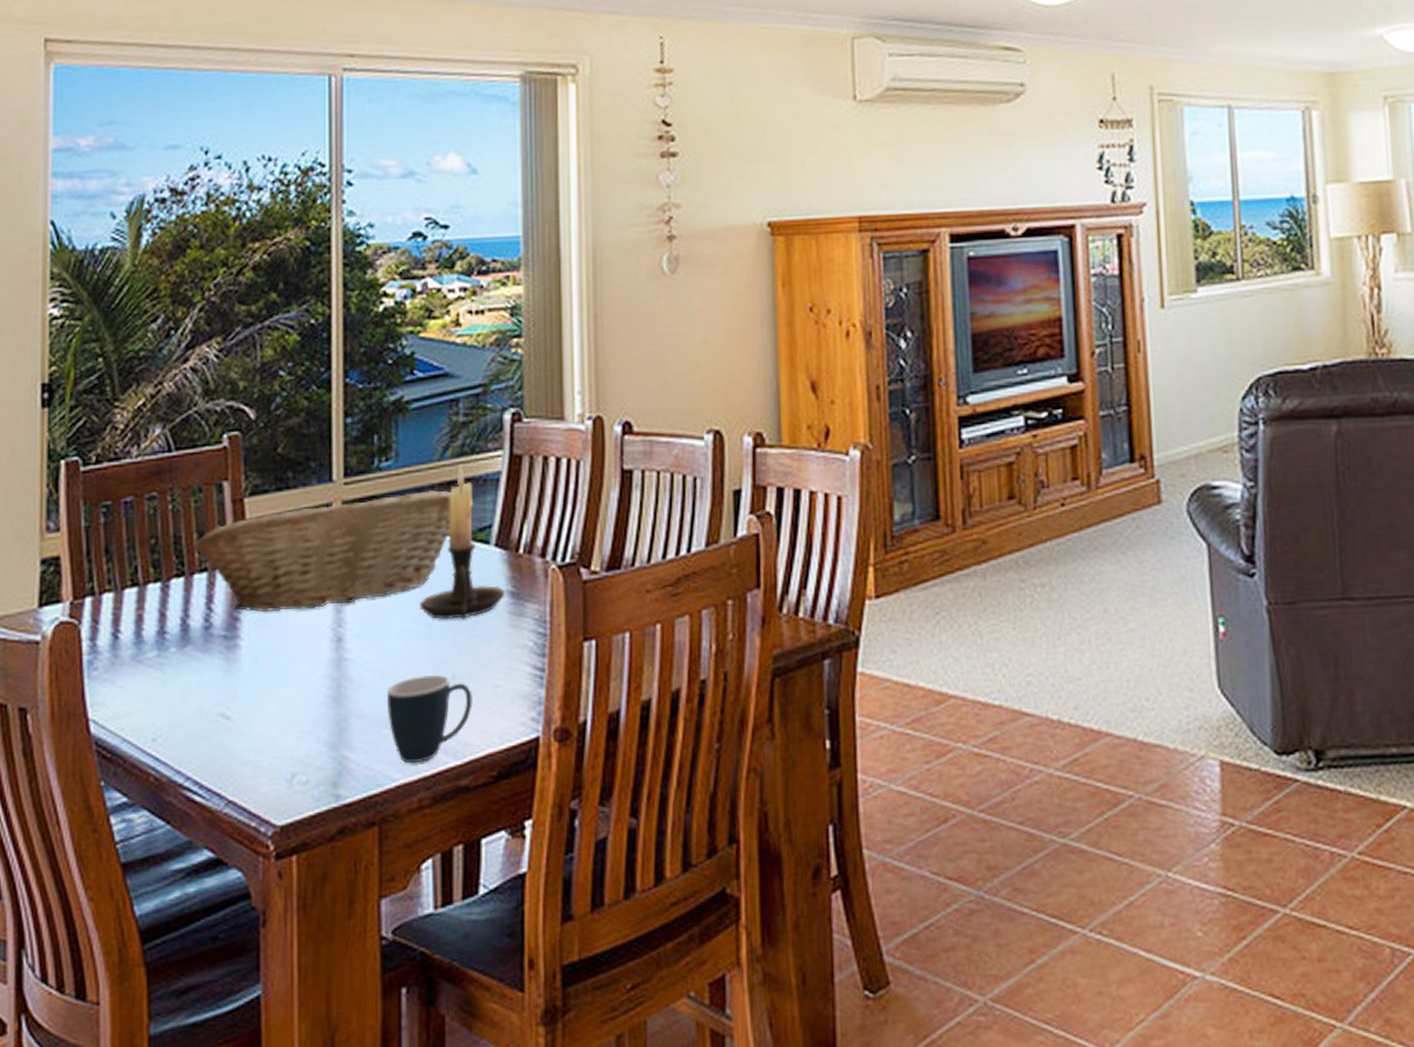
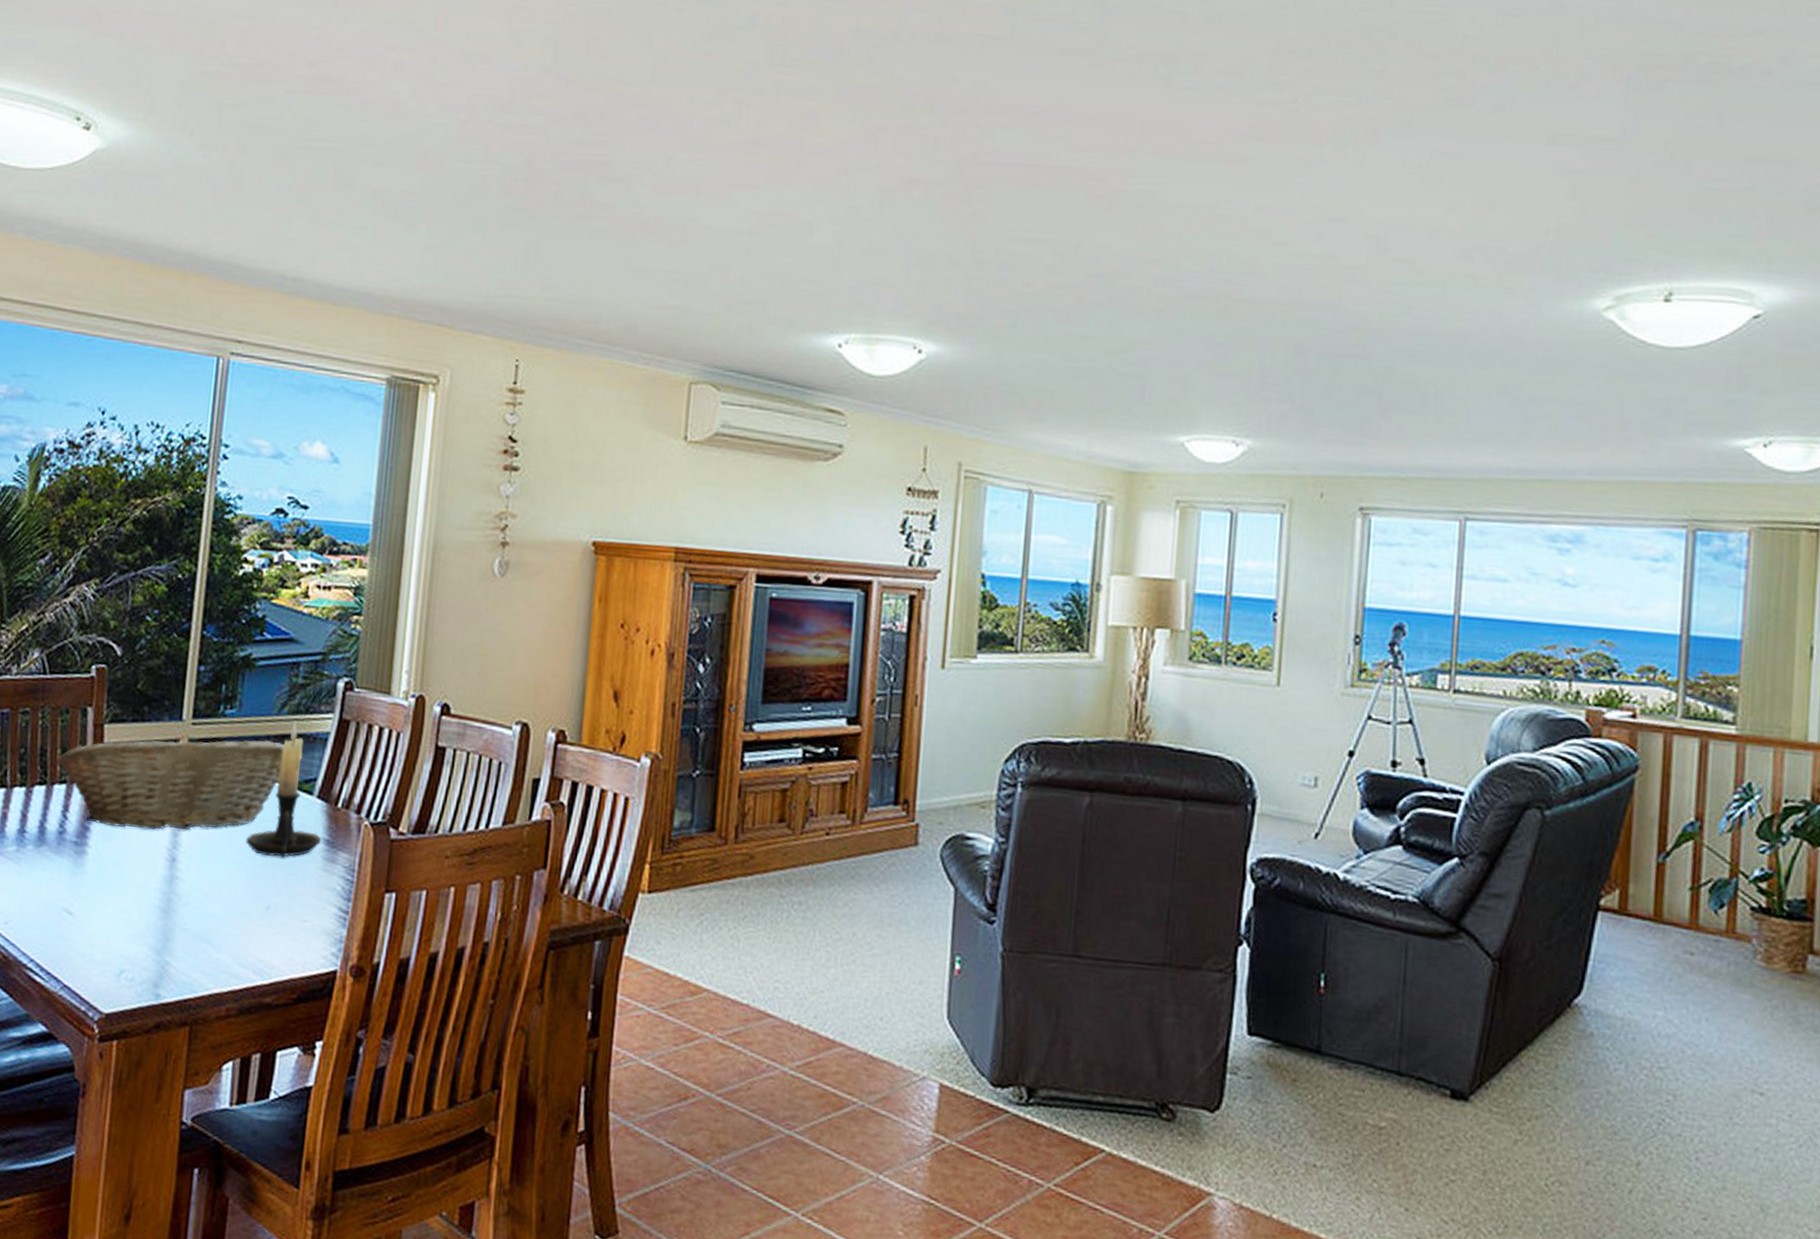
mug: present [387,674,473,764] -> none [207,901,283,978]

